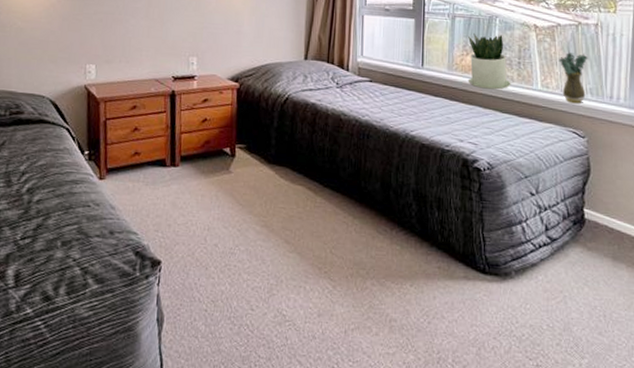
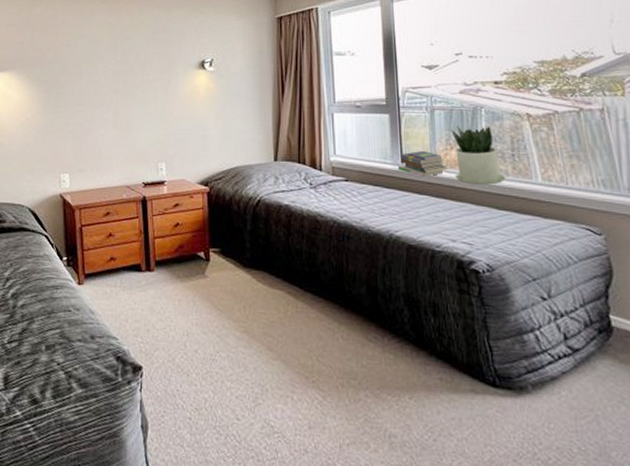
books: none [418,55,461,80] -> present [397,150,447,177]
vase: present [558,50,588,104] -> none [560,139,598,198]

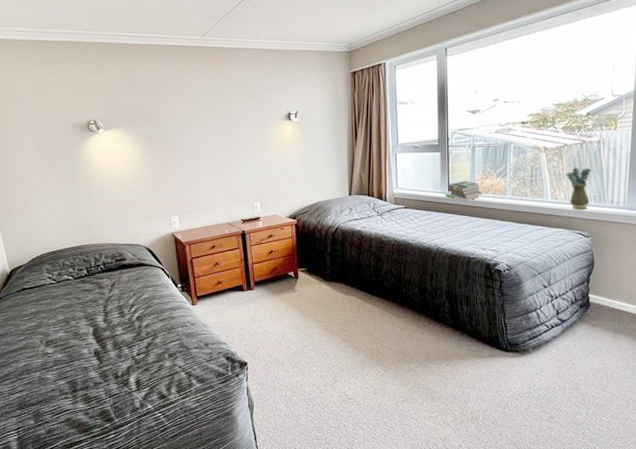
planter: present [451,126,506,185] -> none [487,158,525,205]
vase: none [560,139,598,198] -> present [566,166,592,210]

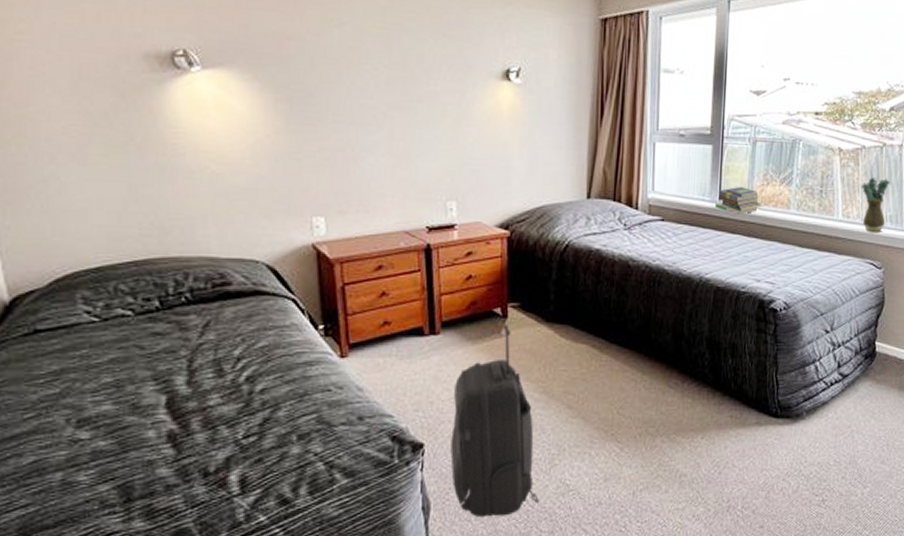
rolling backpack: none [265,283,327,414] -> present [450,325,539,518]

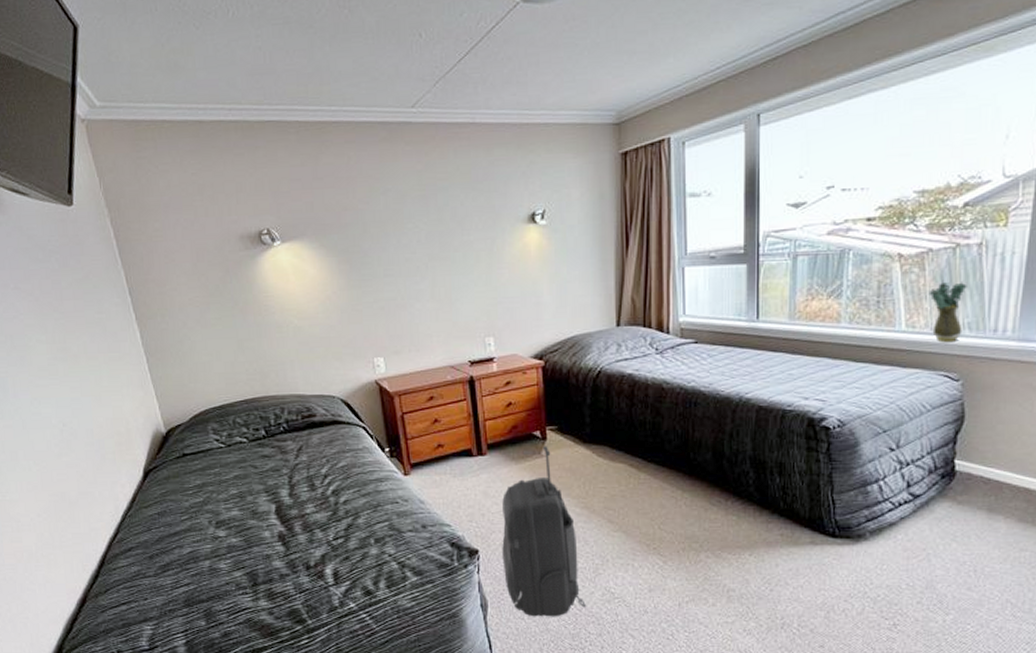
books: present [714,186,761,215] -> none [752,303,806,332]

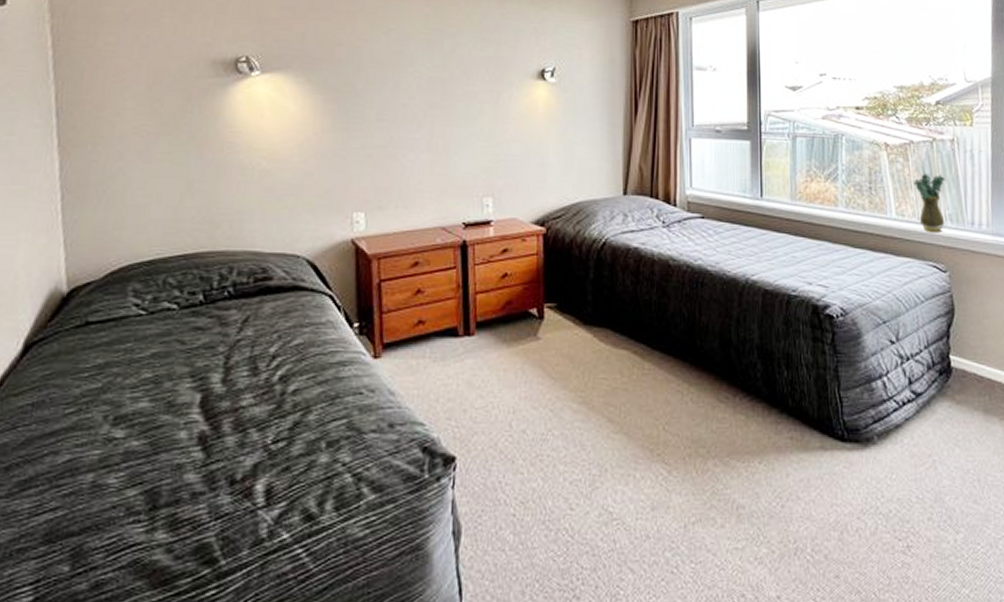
rolling backpack: present [502,446,586,617] -> none [483,326,579,547]

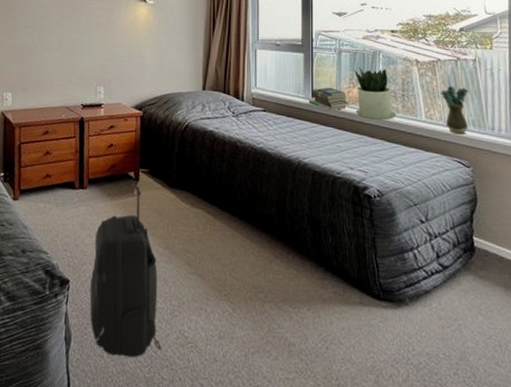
rolling backpack: none [483,326,579,547] -> present [89,186,161,358]
books: none [756,182,806,212] -> present [308,87,349,111]
planter: none [812,155,863,221] -> present [354,67,397,121]

